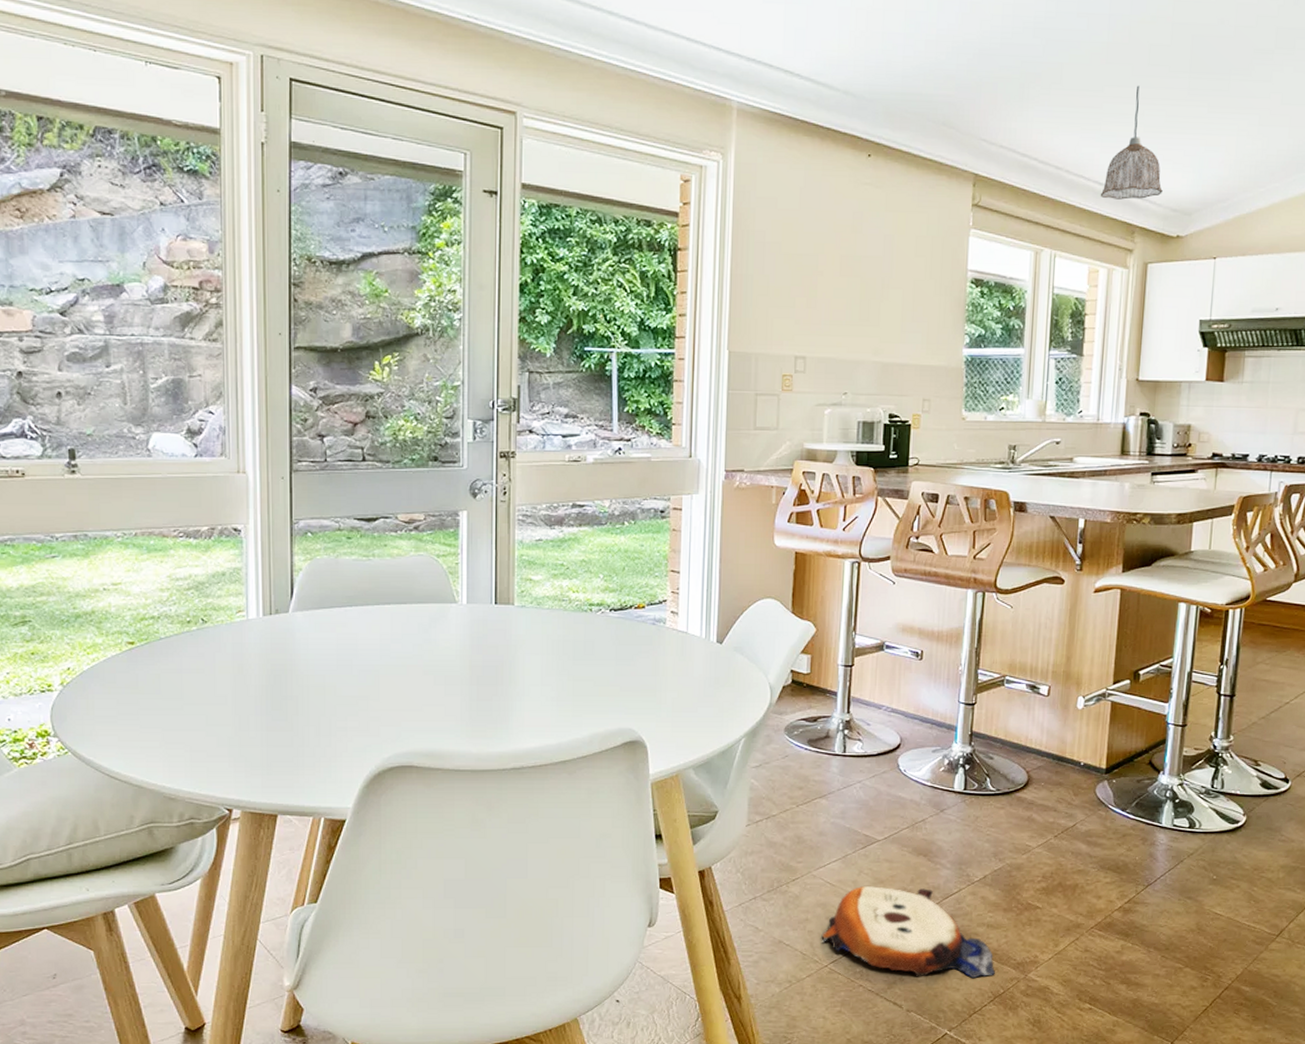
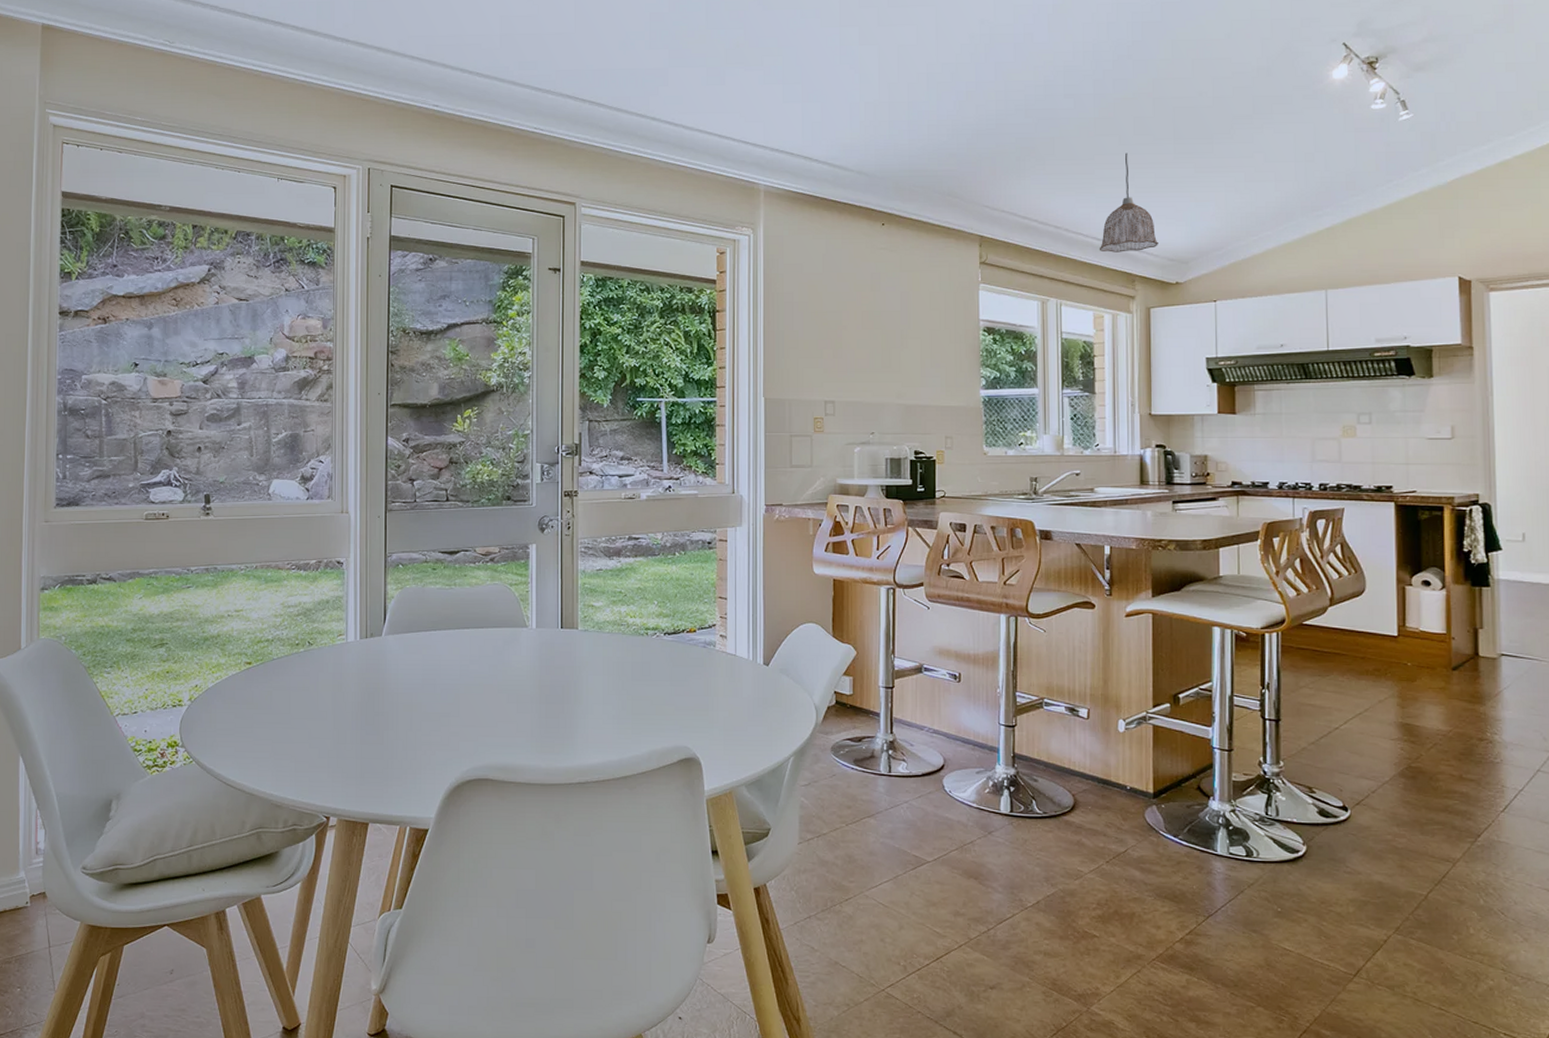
plush toy: present [821,886,995,978] -> none [877,908,1056,1009]

